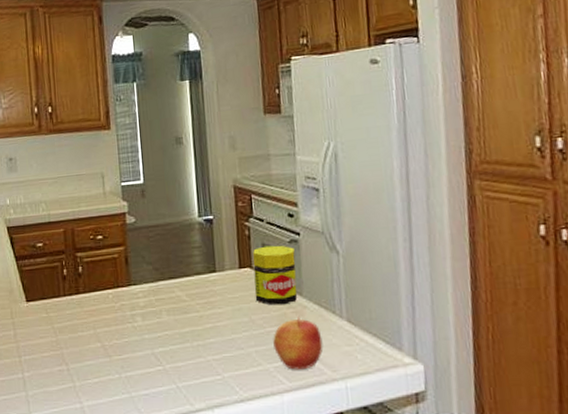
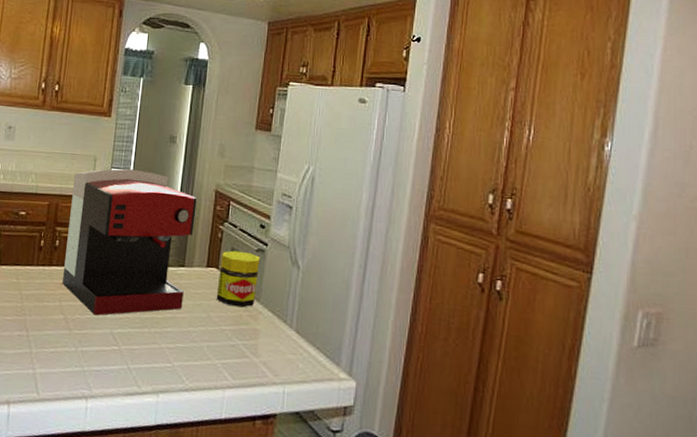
coffee maker: none [85,178,222,338] -> present [62,168,197,316]
apple: present [273,315,323,370] -> none [225,319,271,370]

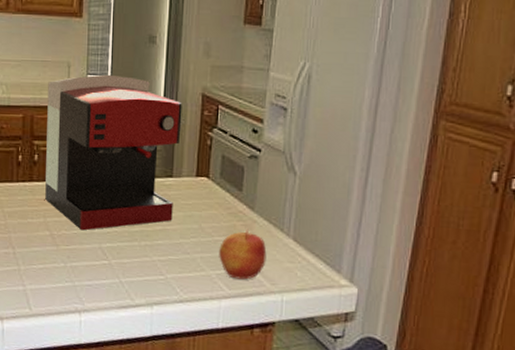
jar: present [216,250,260,308] -> none [208,158,253,217]
apple: none [225,319,271,370] -> present [219,229,267,280]

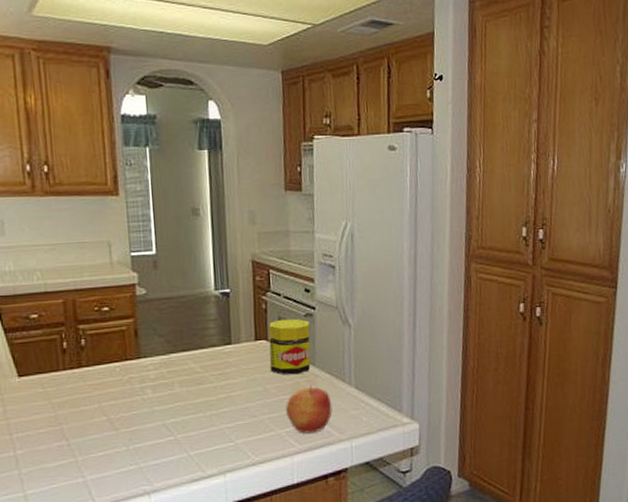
coffee maker: present [45,74,182,231] -> none [88,250,236,410]
jar: none [208,158,253,217] -> present [269,318,311,375]

